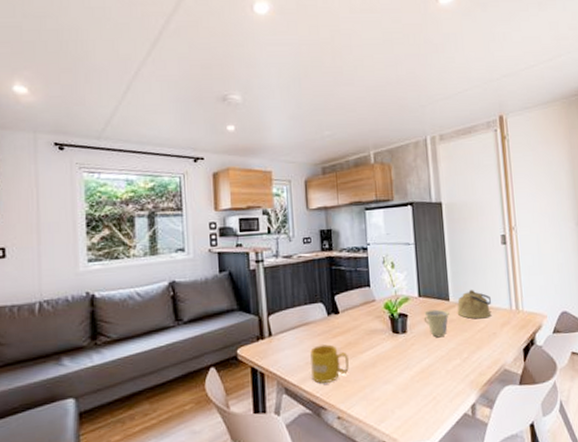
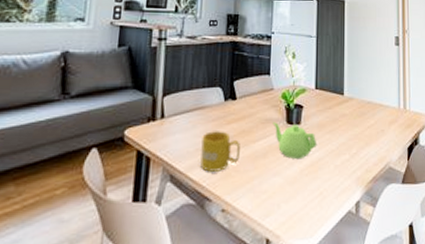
teapot: none [378,332,426,367] -> present [272,122,317,160]
cup: present [423,309,449,338] -> none [318,103,343,131]
kettle: present [457,289,492,319] -> none [350,85,383,115]

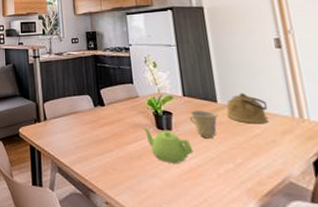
mug: present [199,129,240,172] -> none [79,131,115,168]
cup: none [318,103,343,131] -> present [189,110,218,139]
kettle: none [350,85,383,115] -> present [226,92,268,124]

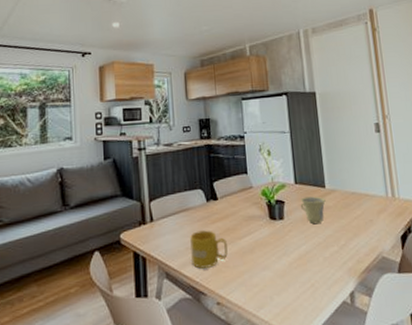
mug: none [79,131,115,168] -> present [190,229,228,269]
teapot: present [142,127,194,164] -> none [255,218,303,254]
kettle: present [226,92,268,124] -> none [333,176,368,206]

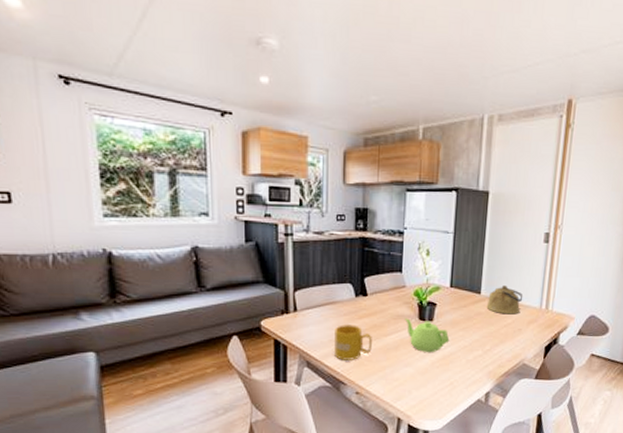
teapot: none [255,218,303,254] -> present [404,318,450,353]
cup: present [300,196,326,225] -> none [452,301,479,329]
kettle: none [333,176,368,206] -> present [486,284,523,315]

